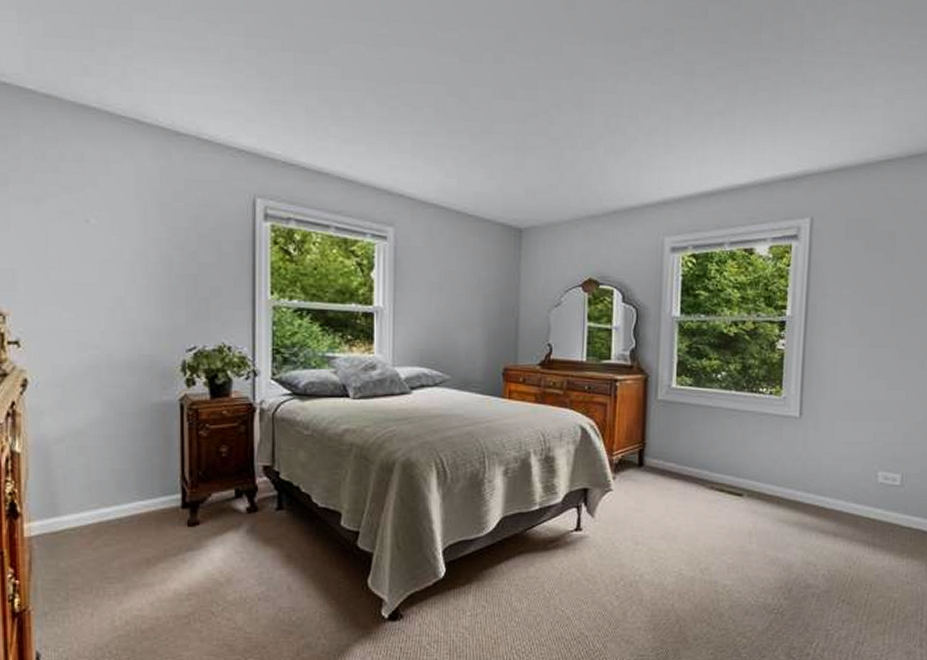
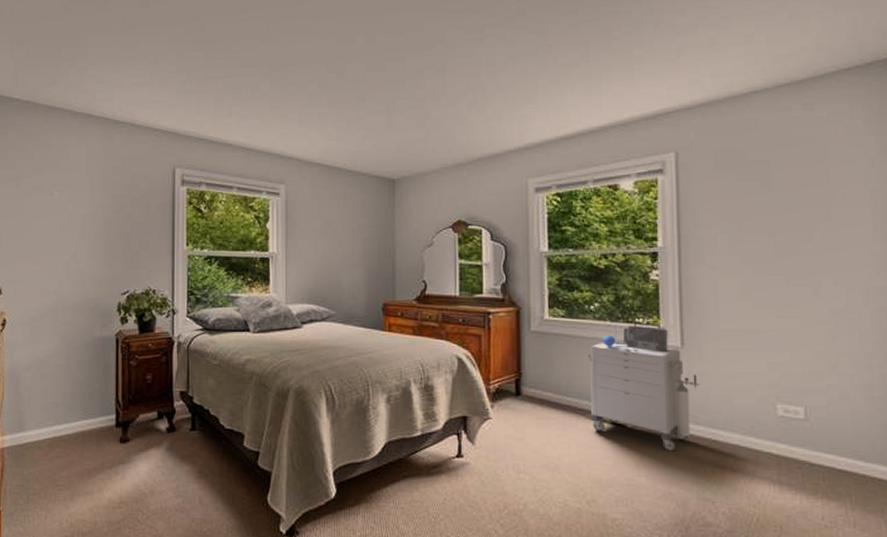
storage cabinet: none [709,392,813,519] -> present [589,322,700,452]

